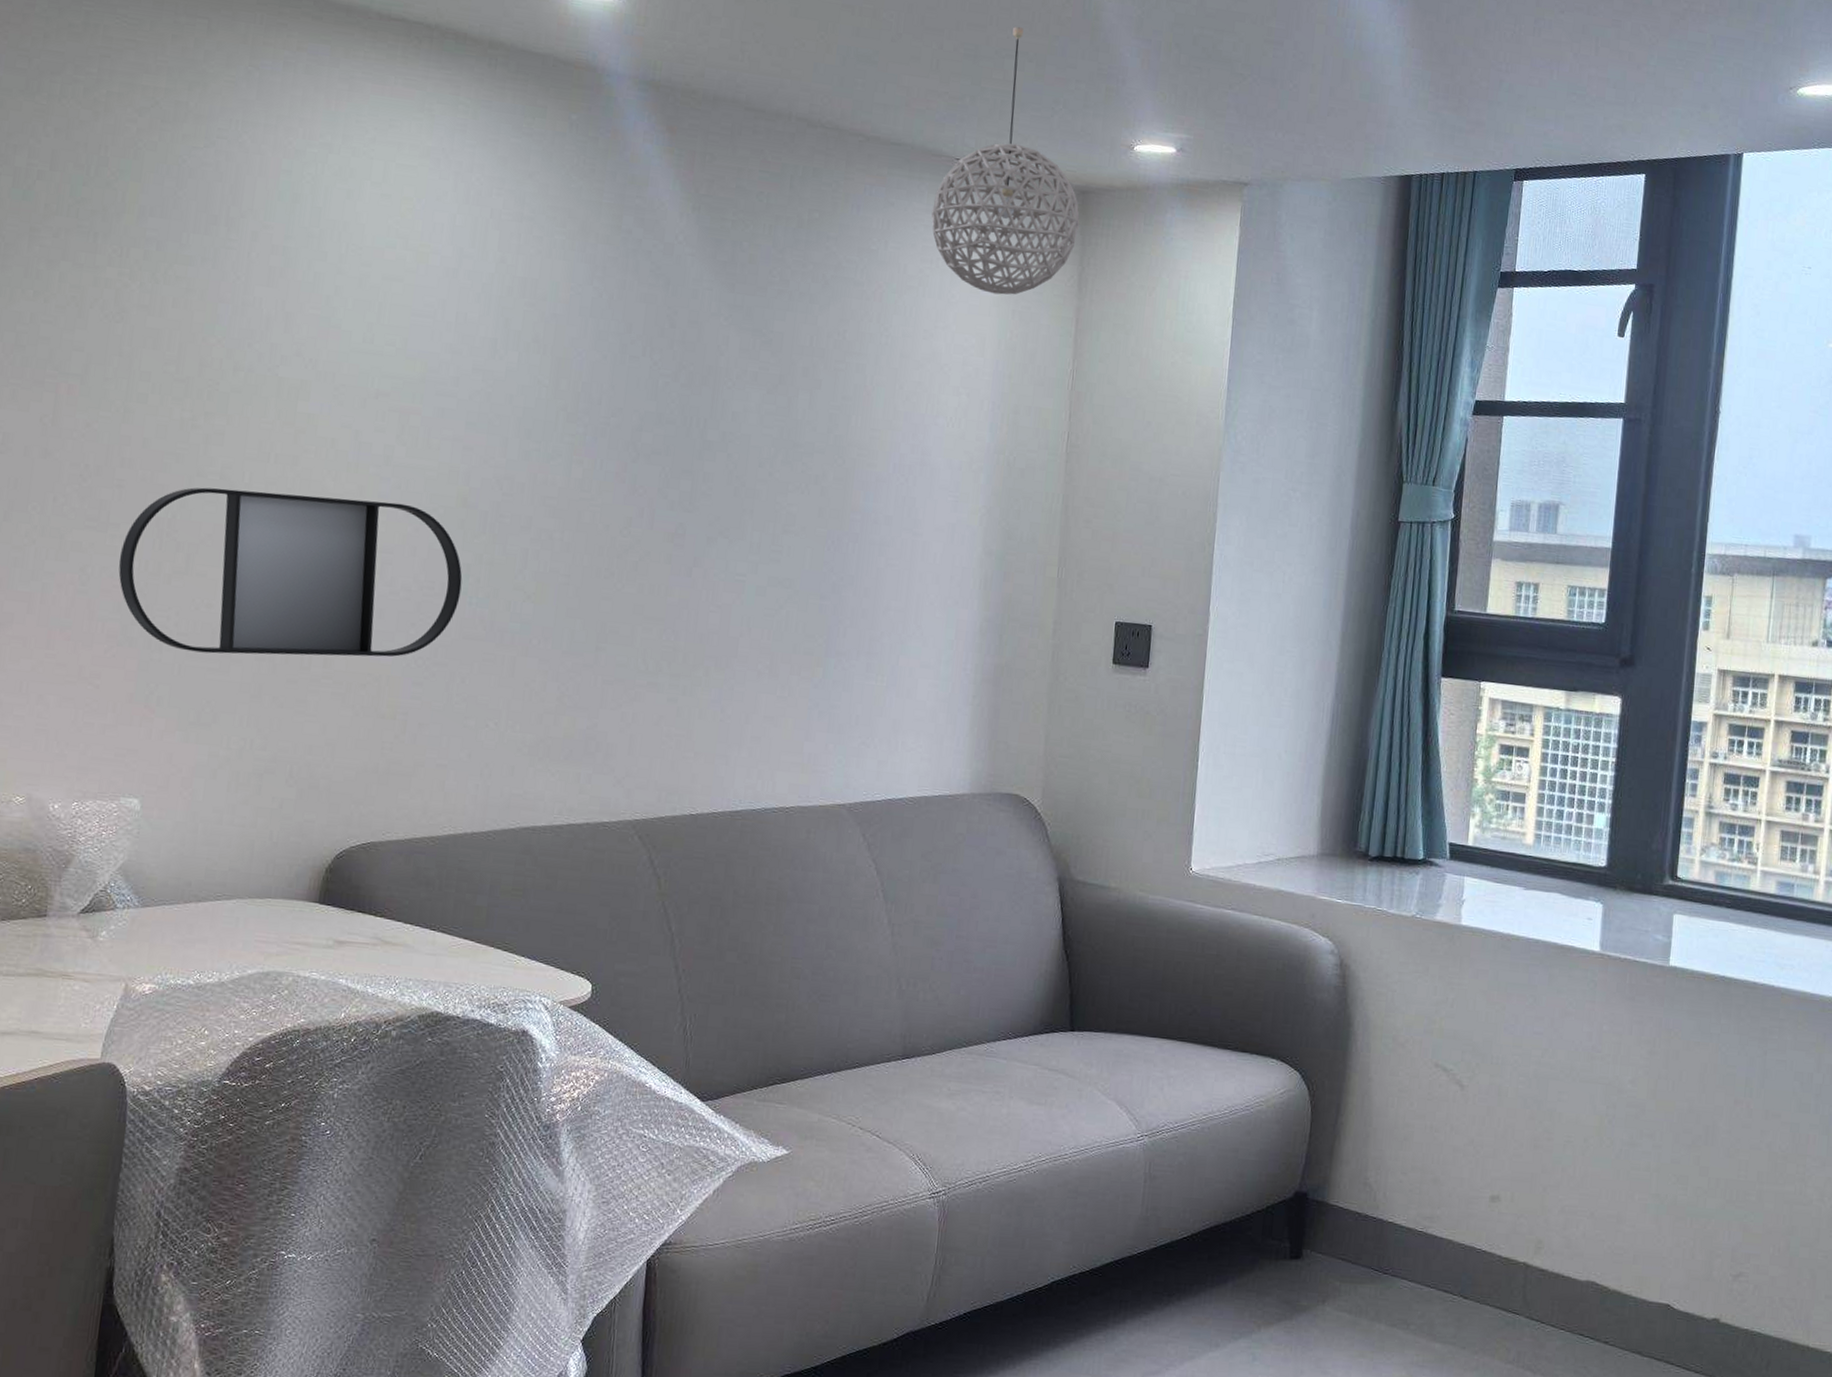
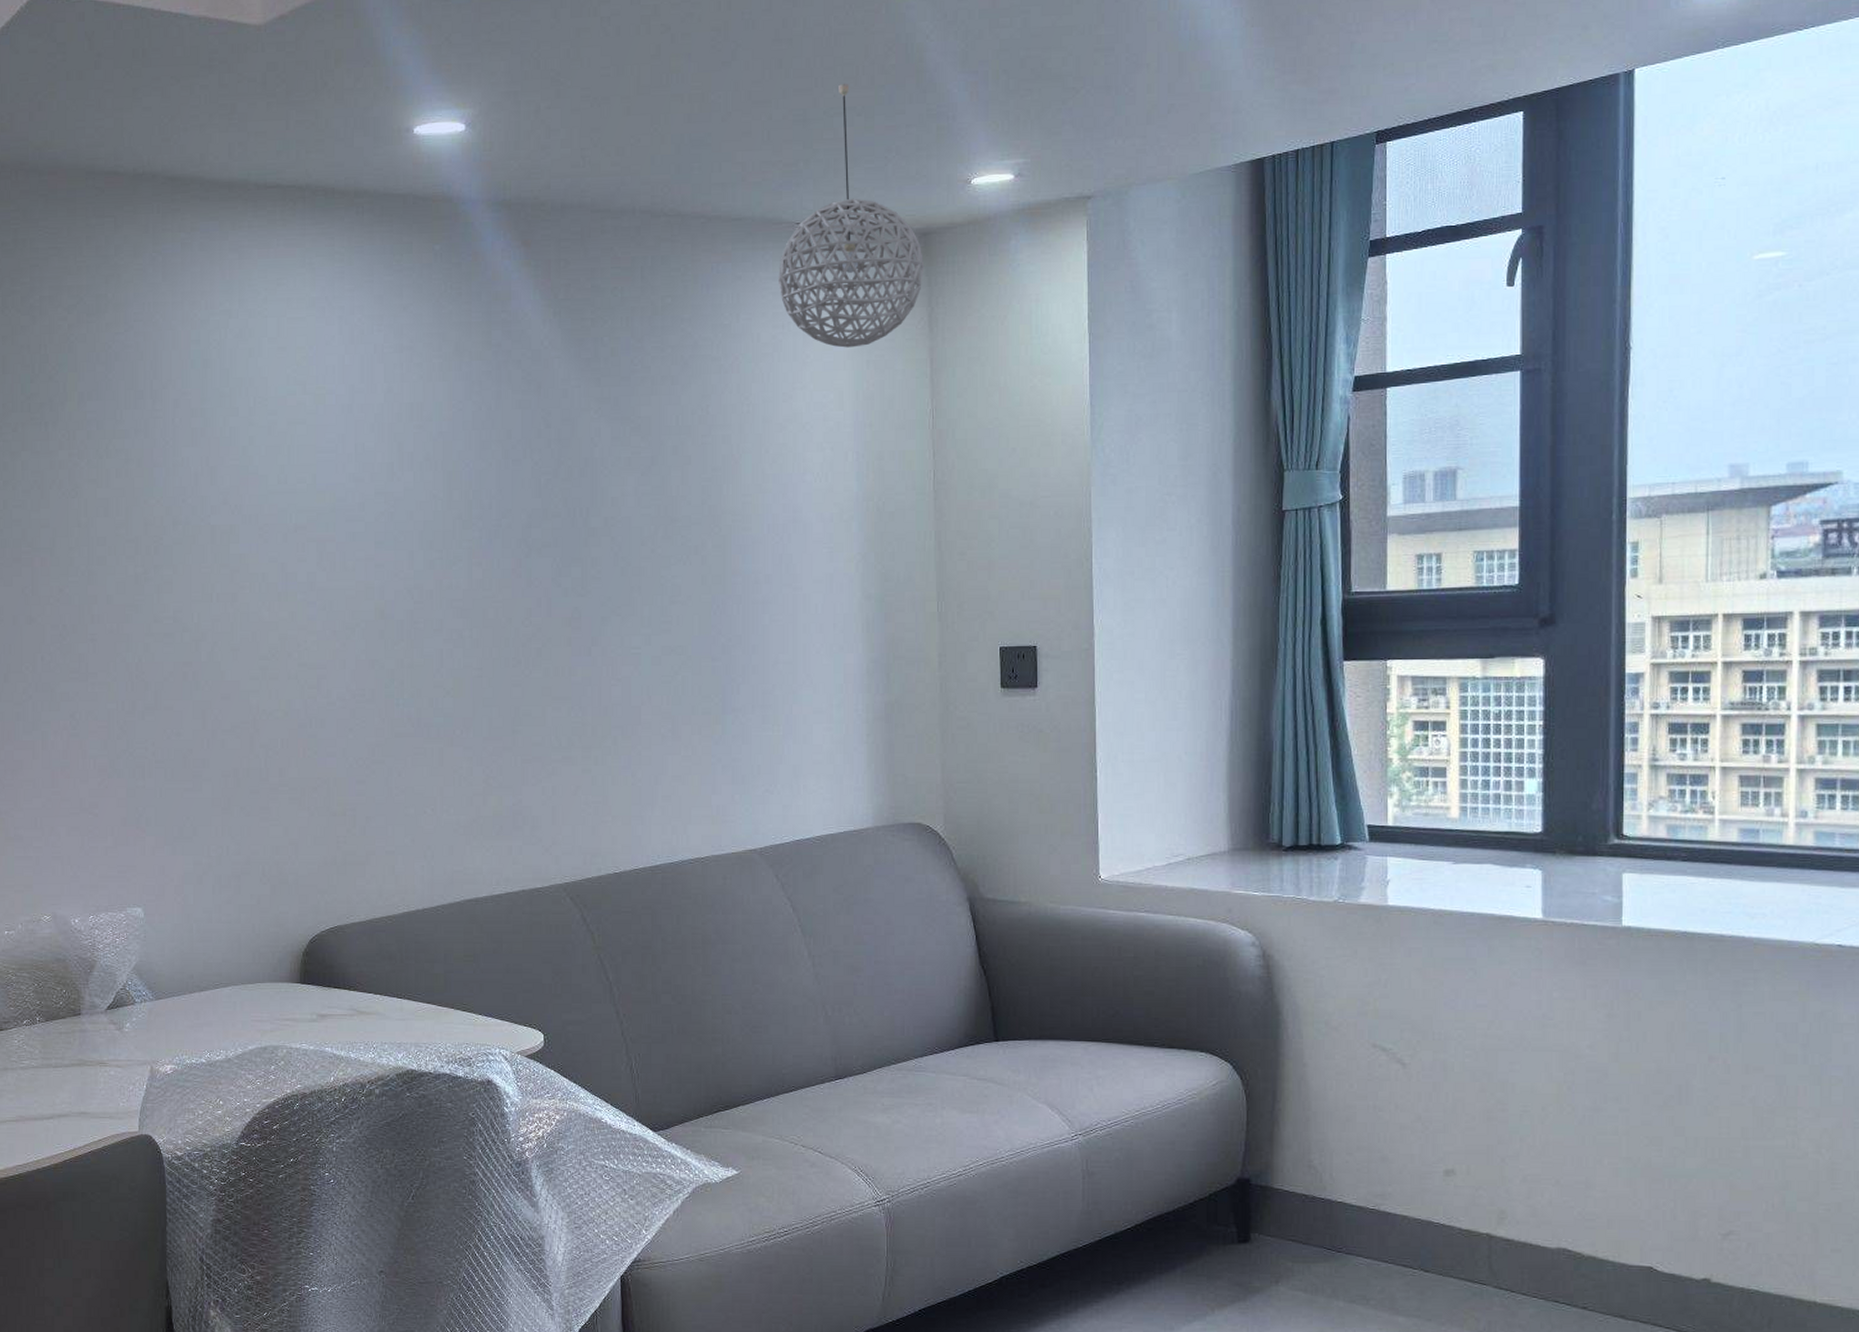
home mirror: present [118,487,463,657] -> none [100,623,388,776]

